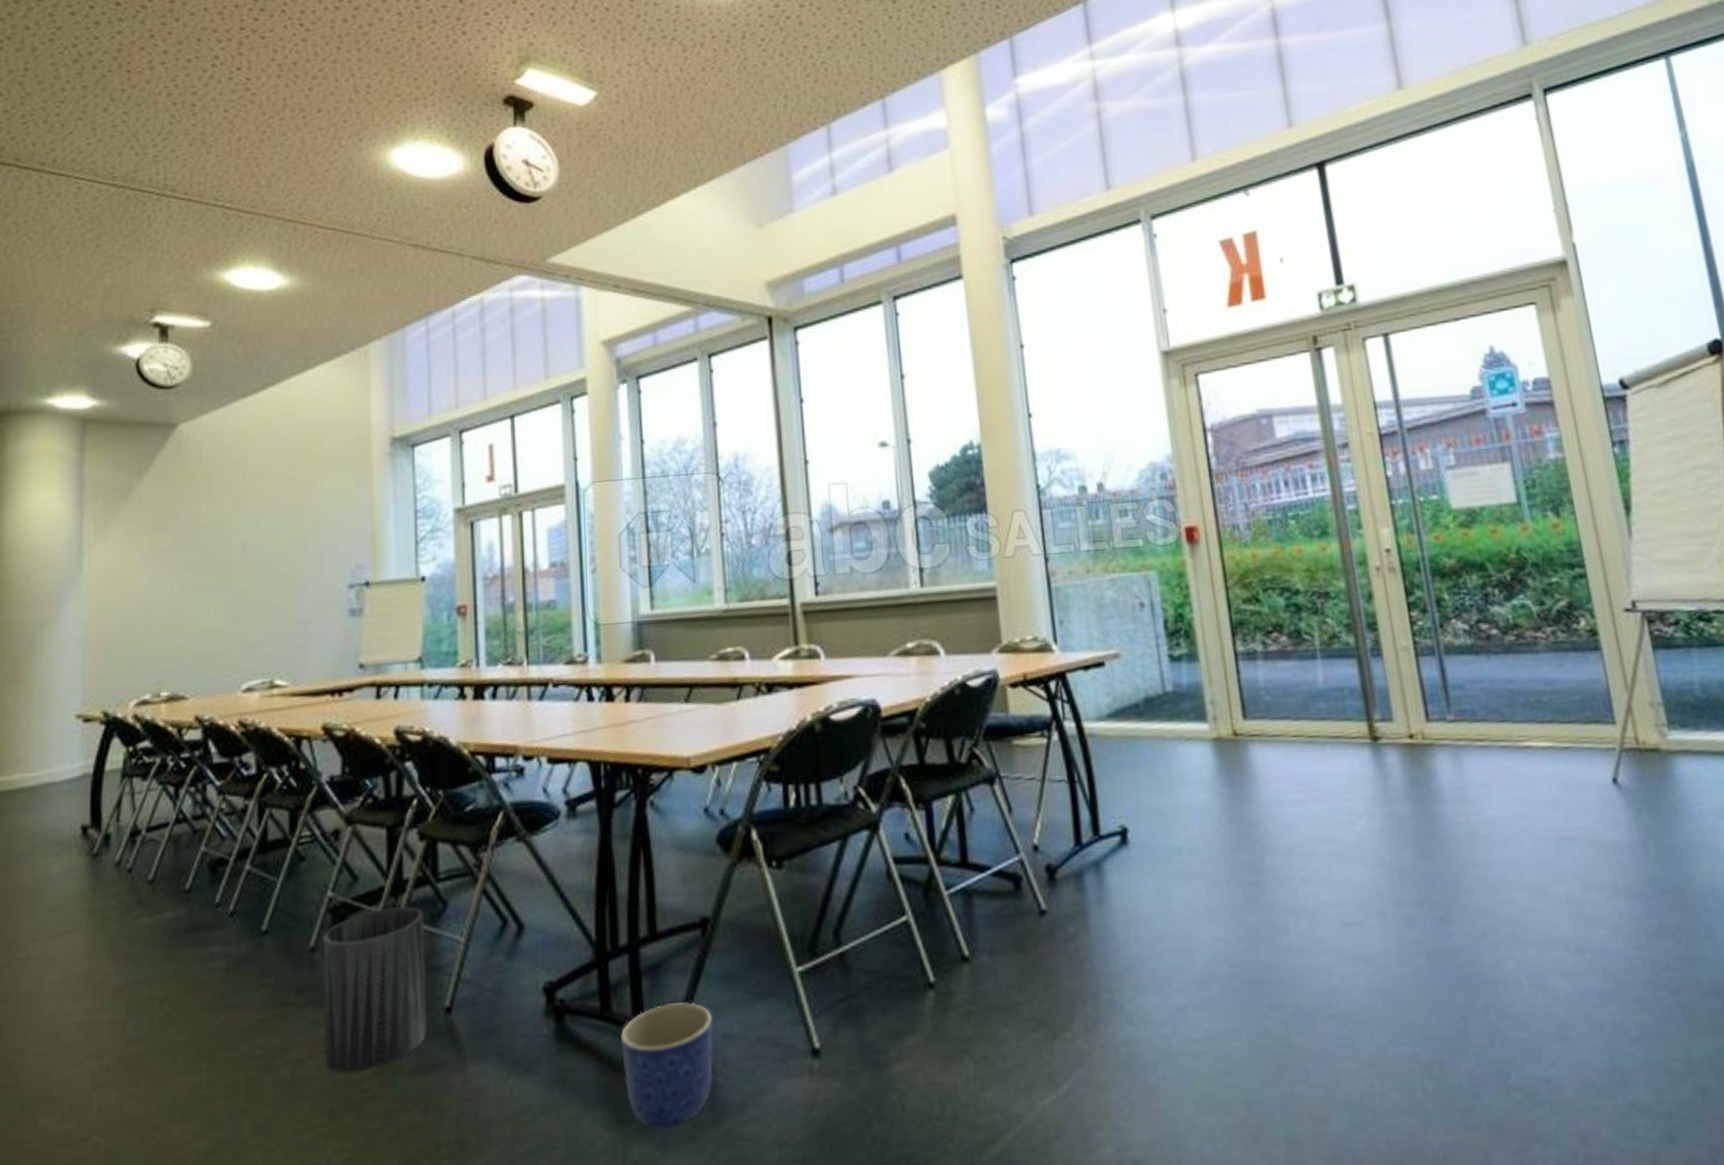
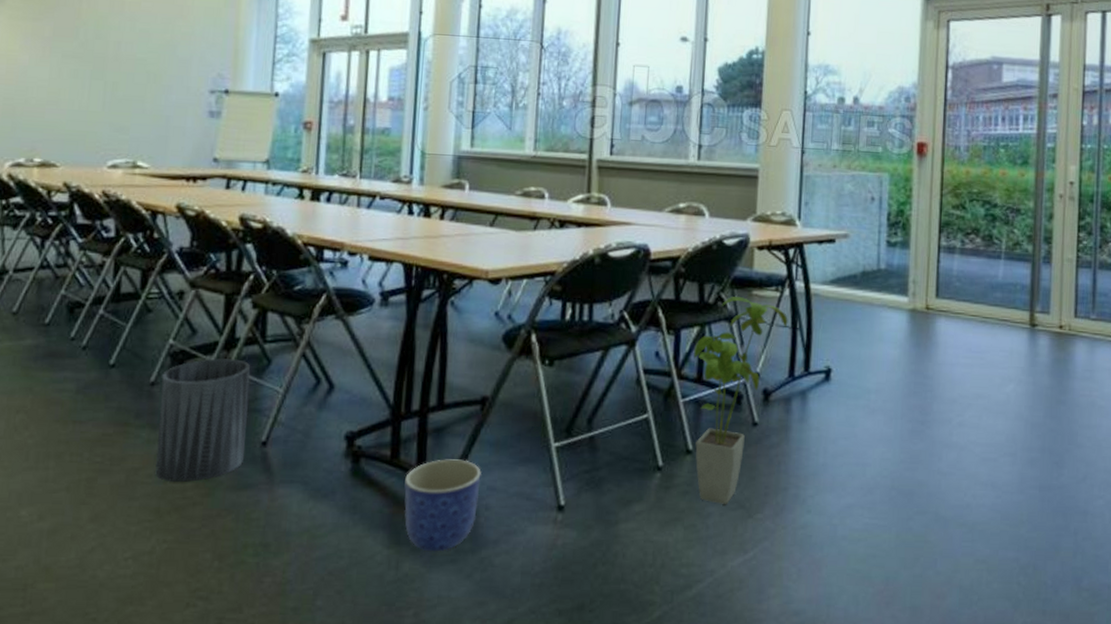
house plant: none [952,749,1063,1024] -> present [694,296,788,504]

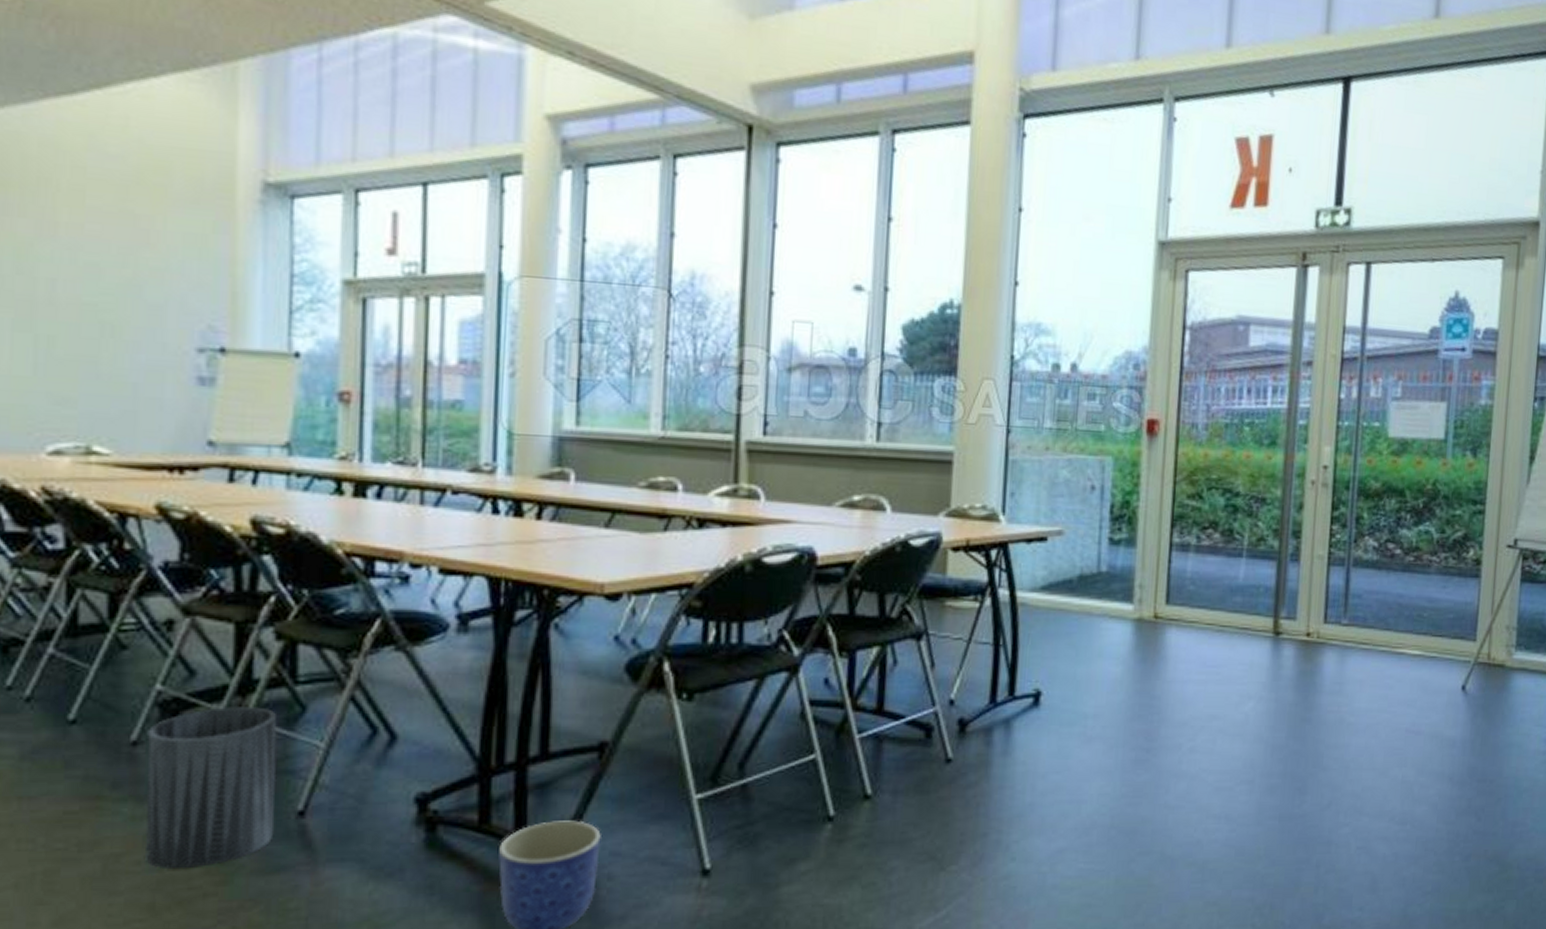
house plant: present [694,296,788,504] -> none [872,608,989,856]

